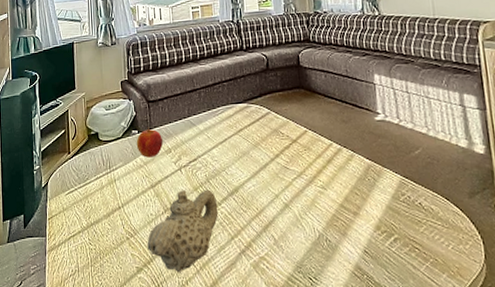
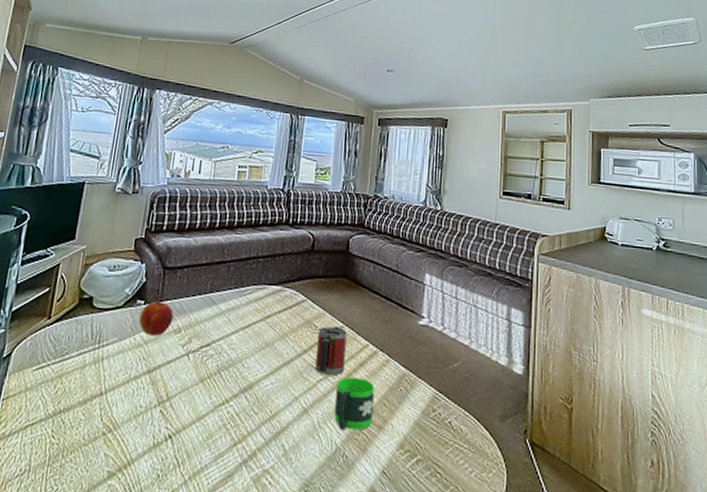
teapot: present [147,189,219,272] -> none [127,380,225,481]
mug: none [285,131,314,173] -> present [314,326,347,375]
mug: none [310,173,348,219] -> present [334,377,375,431]

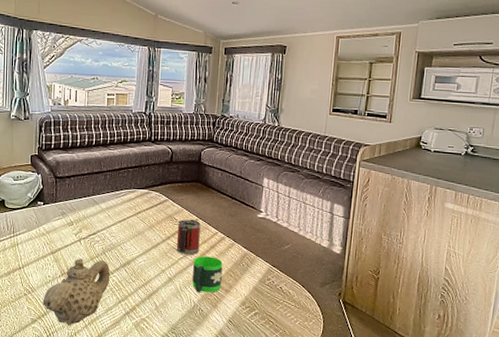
teapot: none [127,380,225,481] -> present [43,258,110,325]
apple: present [138,298,173,336] -> none [41,200,66,228]

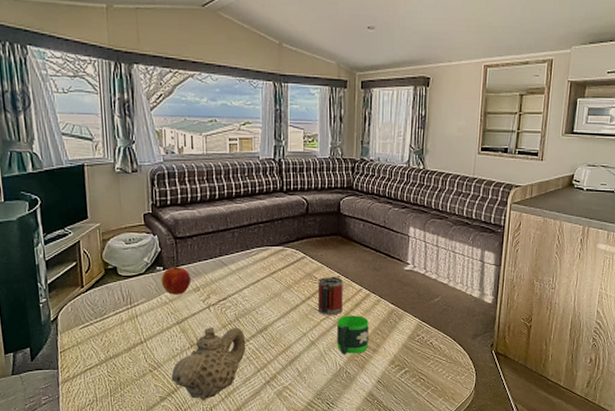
apple: none [41,200,66,228] -> present [161,264,190,295]

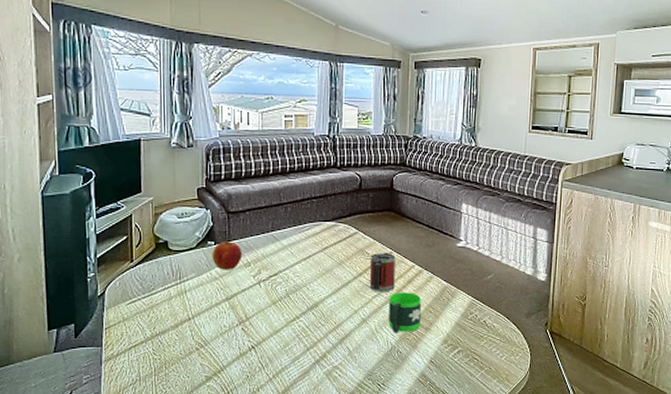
teapot: present [171,327,246,400] -> none [218,304,296,380]

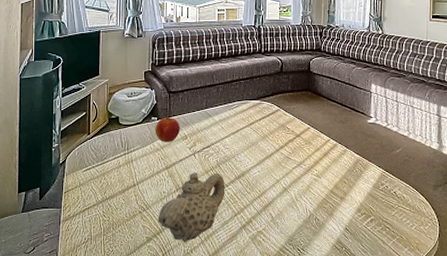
teapot: none [218,304,296,380] -> present [158,172,225,242]
mug: present [369,252,395,291] -> none [290,127,313,163]
mug: present [389,292,421,333] -> none [307,164,336,202]

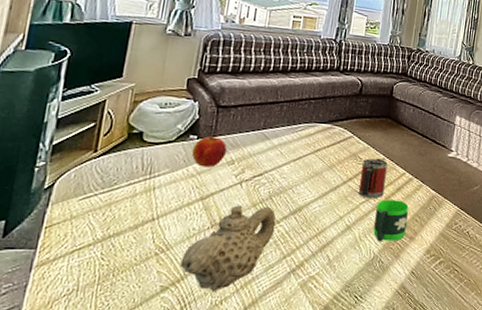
mug: none [290,127,313,163] -> present [358,158,388,198]
mug: none [307,164,336,202] -> present [373,199,409,242]

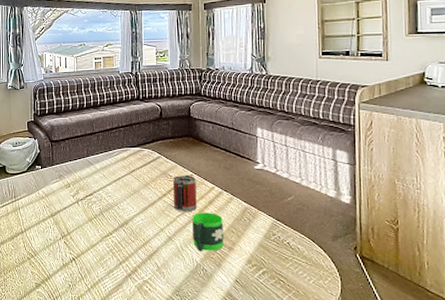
teapot: present [180,205,276,291] -> none [45,220,109,289]
apple: present [191,134,227,167] -> none [39,164,63,190]

